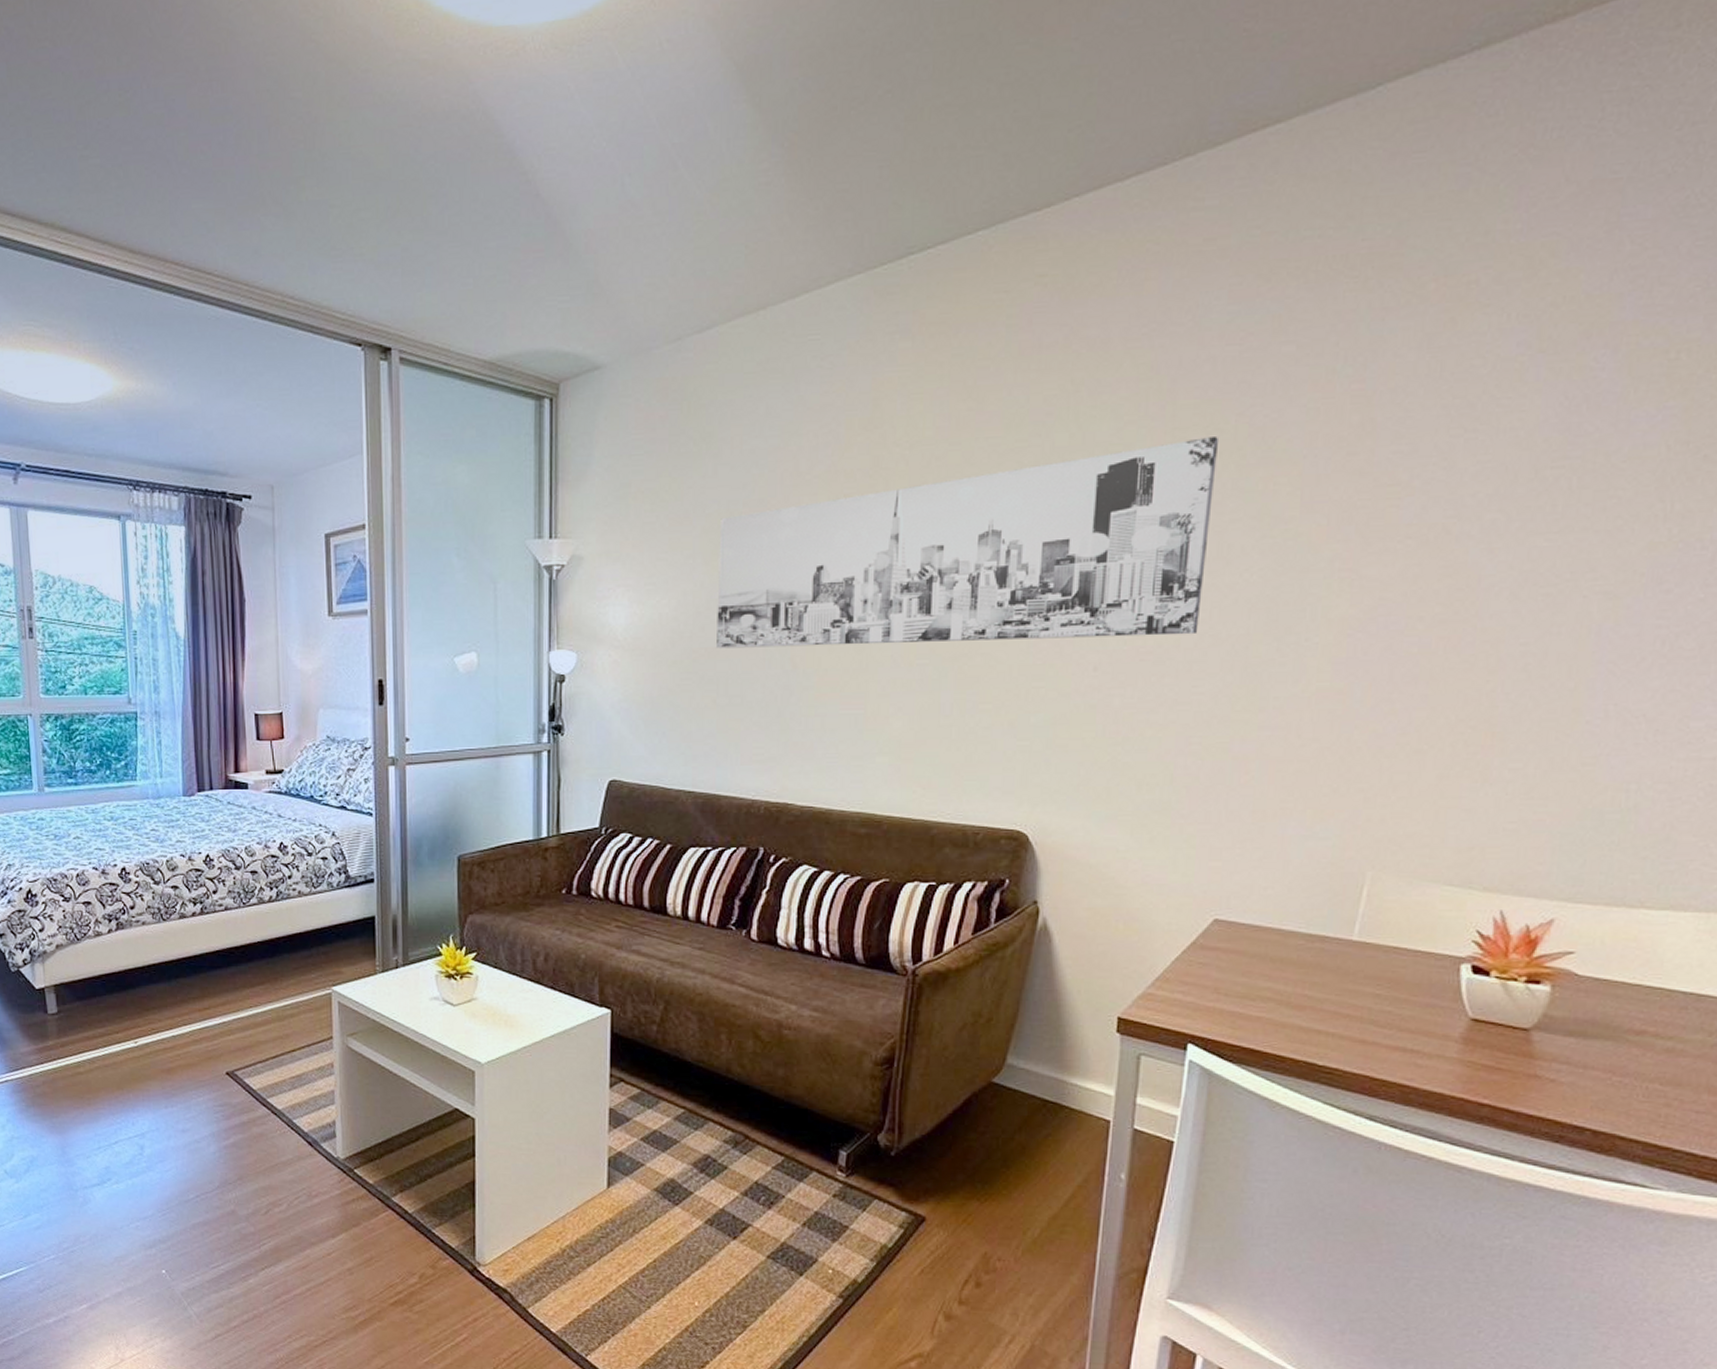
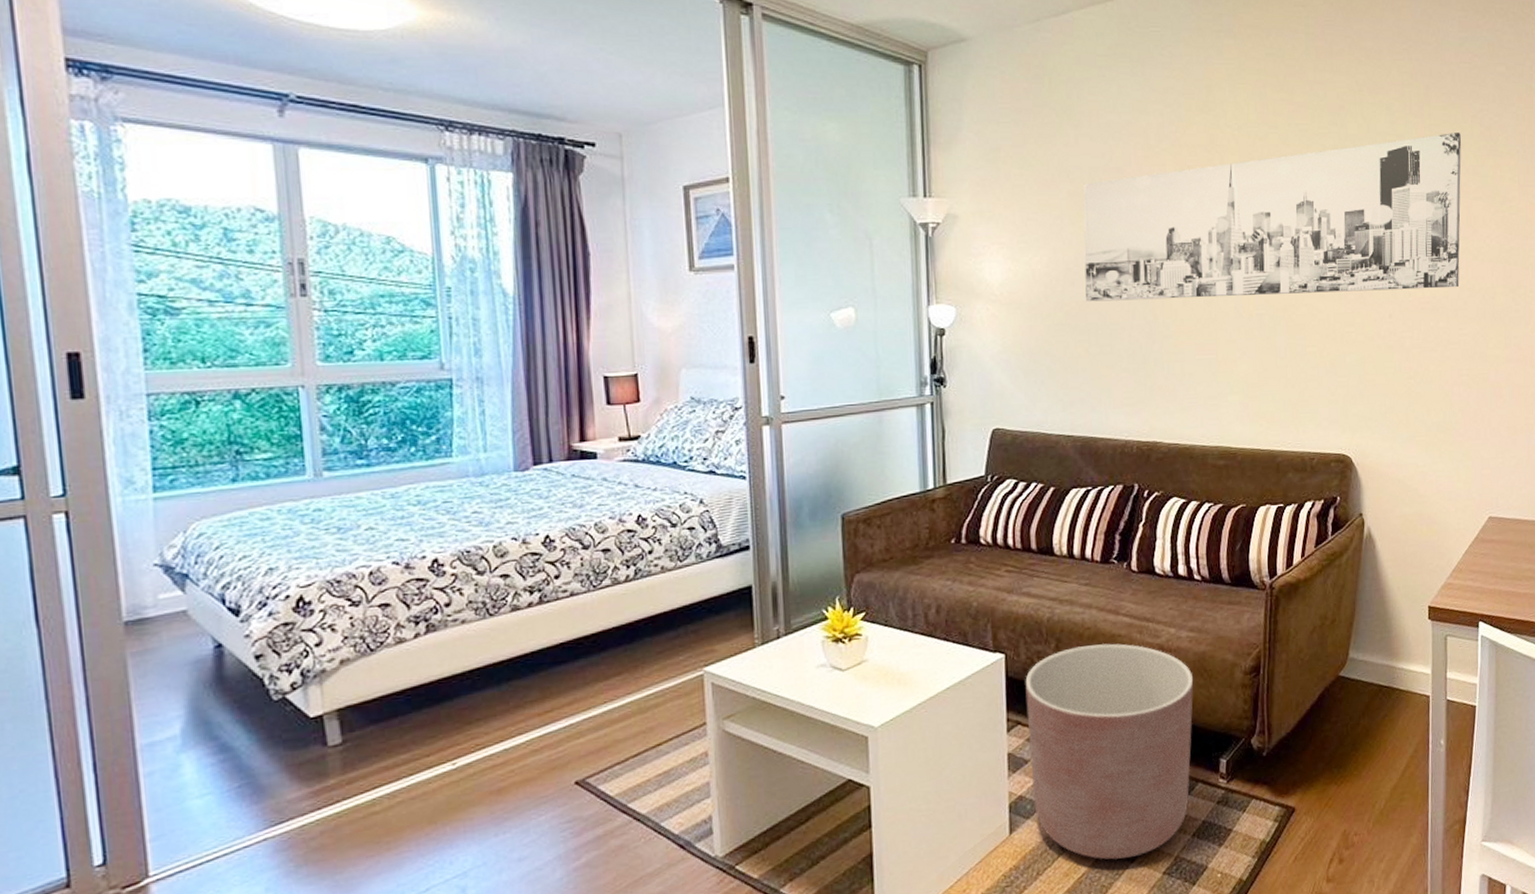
planter: none [630,1012,815,1234] -> present [1025,643,1194,860]

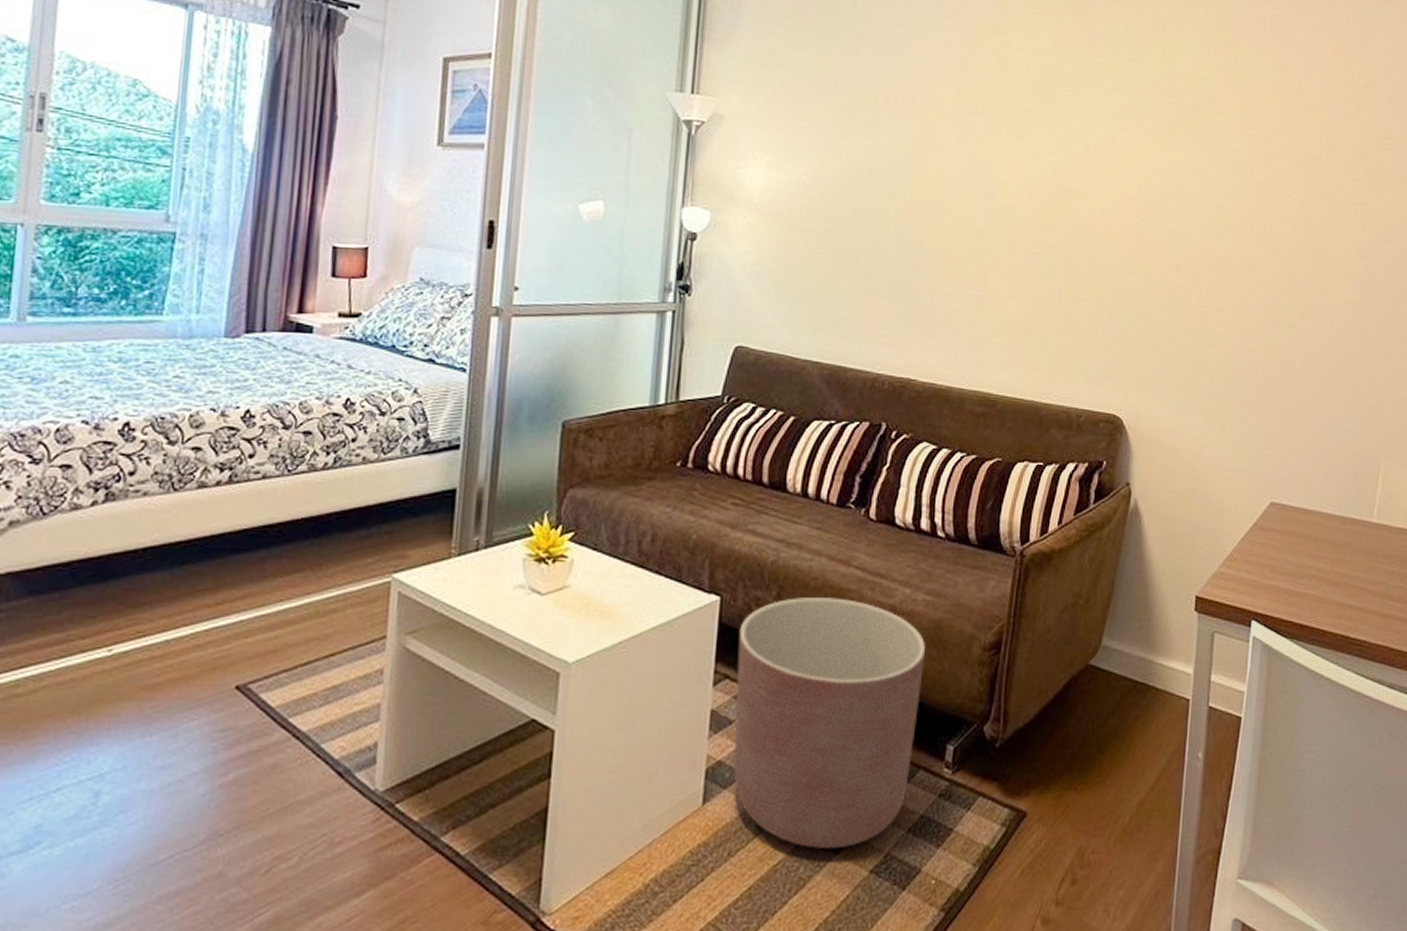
wall art: present [1083,133,1462,302] -> none [850,81,1269,246]

